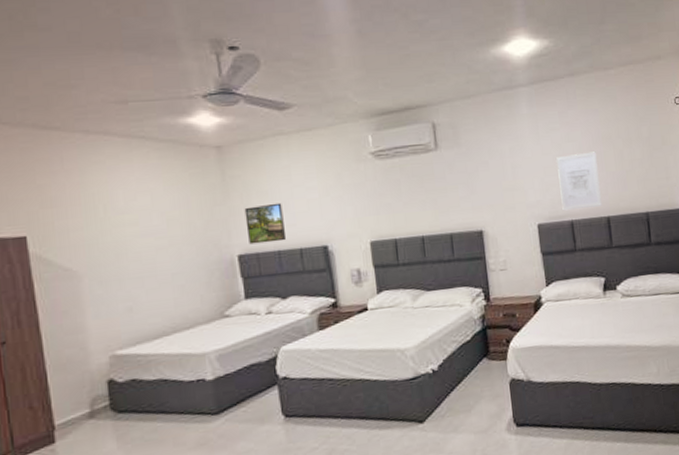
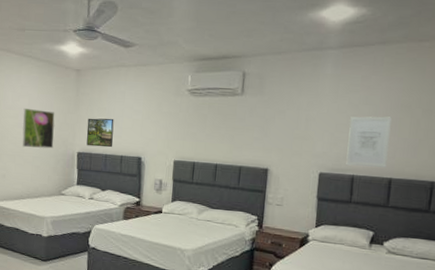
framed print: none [145,207,201,264] -> present [22,109,55,149]

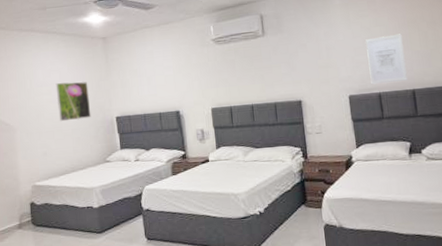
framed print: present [86,118,114,148] -> none [121,78,150,109]

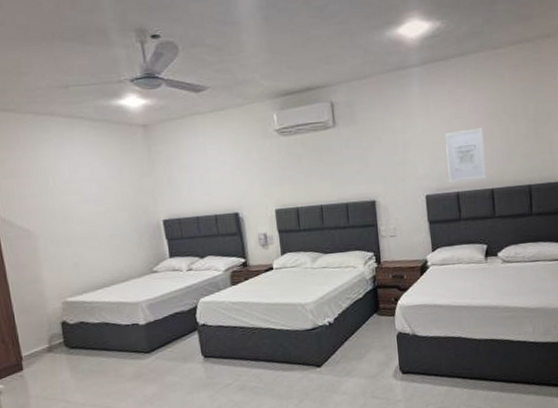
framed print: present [55,82,91,122] -> none [86,178,133,227]

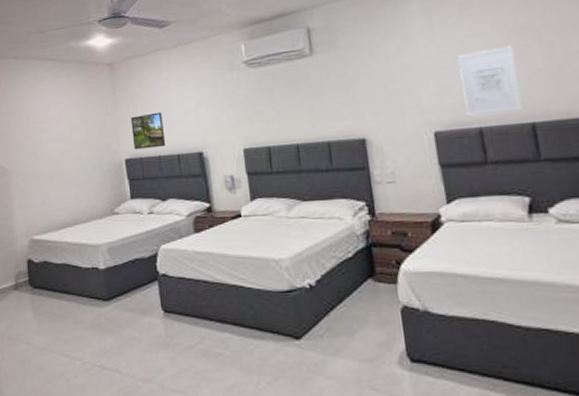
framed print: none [167,174,204,211] -> present [130,112,166,150]

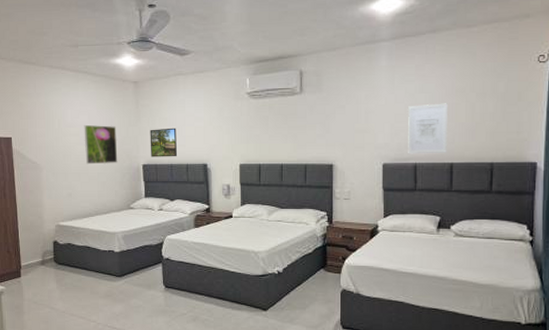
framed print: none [55,117,96,165] -> present [84,125,118,165]

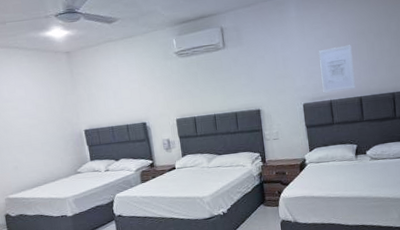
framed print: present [84,125,118,165] -> none [21,96,60,136]
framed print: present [150,127,178,157] -> none [87,92,117,122]

